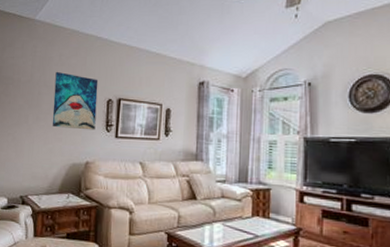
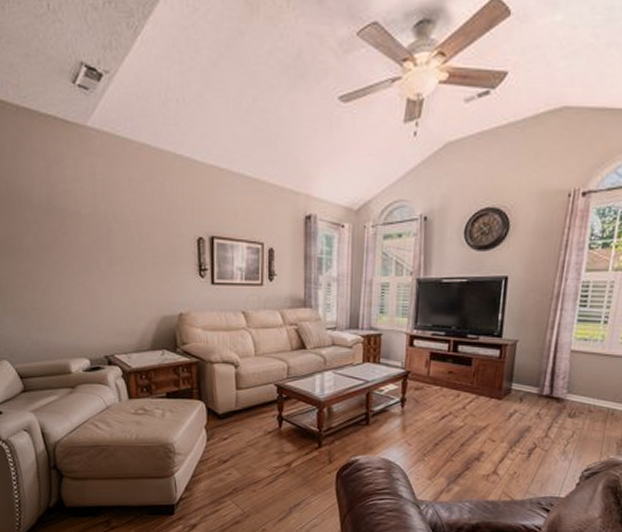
wall art: present [52,71,99,130] -> none [126,200,186,276]

